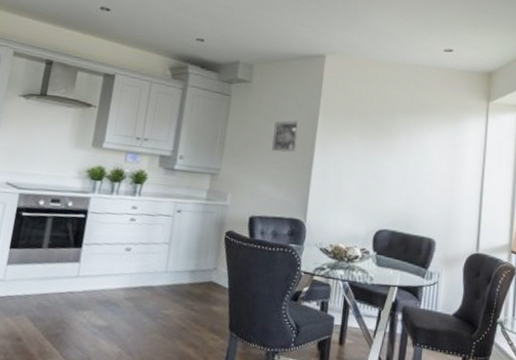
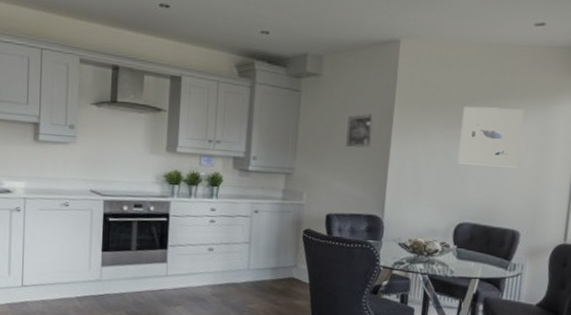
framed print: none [377,118,436,178] -> present [457,106,524,168]

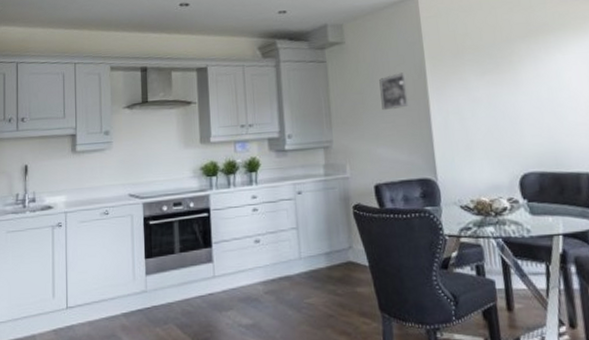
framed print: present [457,106,524,168] -> none [498,42,574,109]

